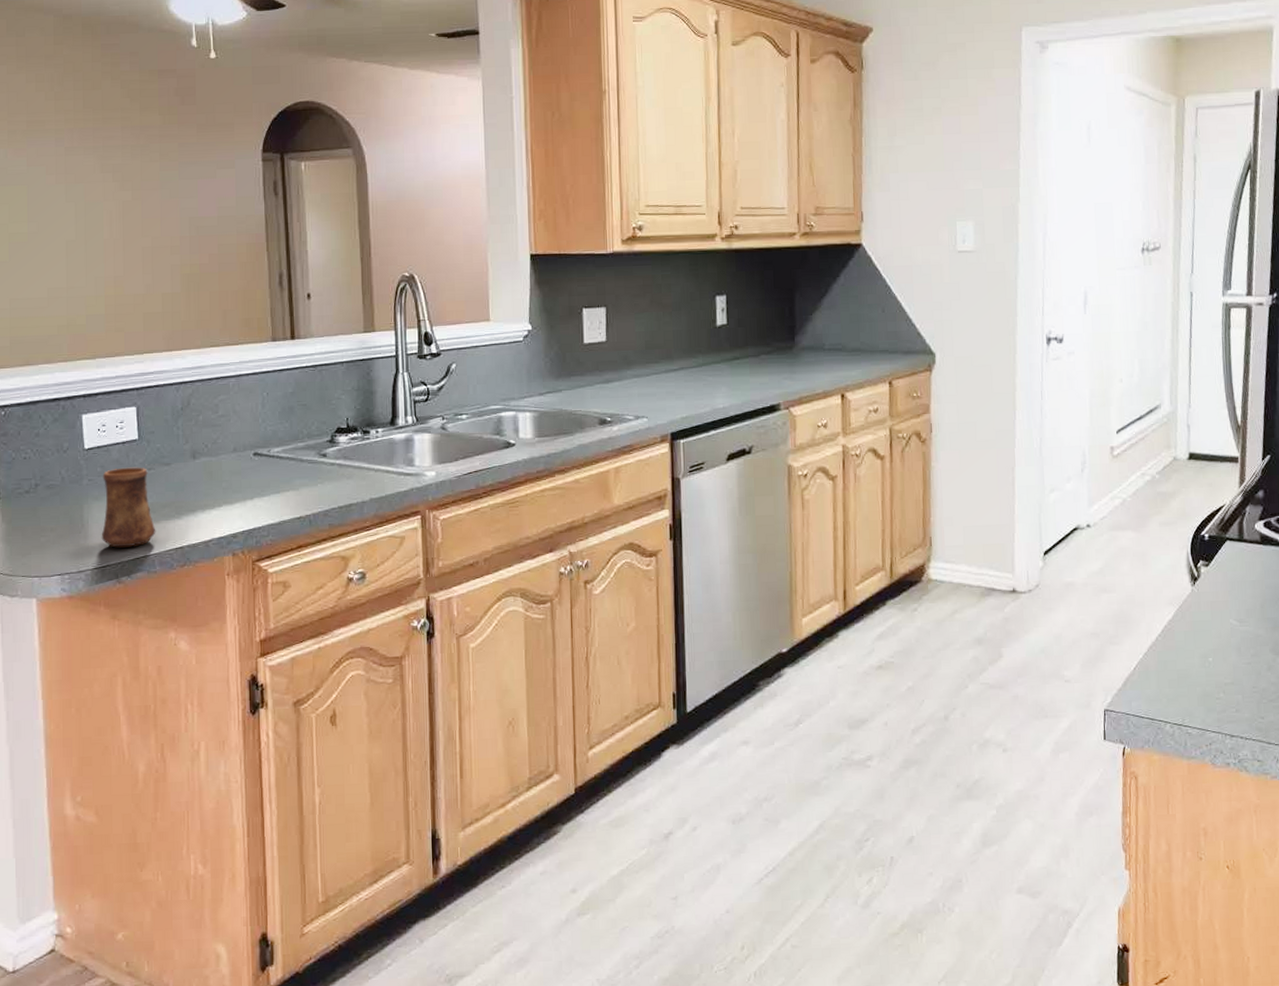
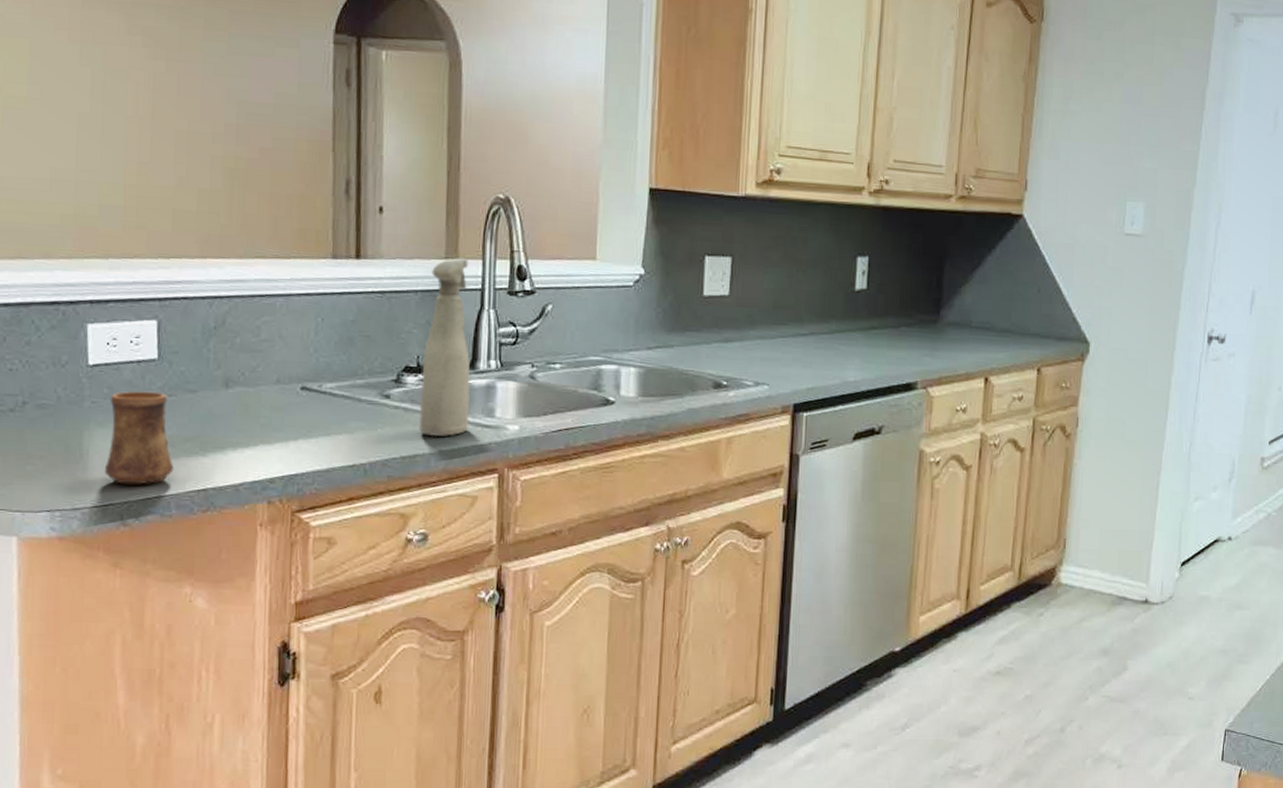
spray bottle: none [351,331,394,487] -> present [419,258,471,437]

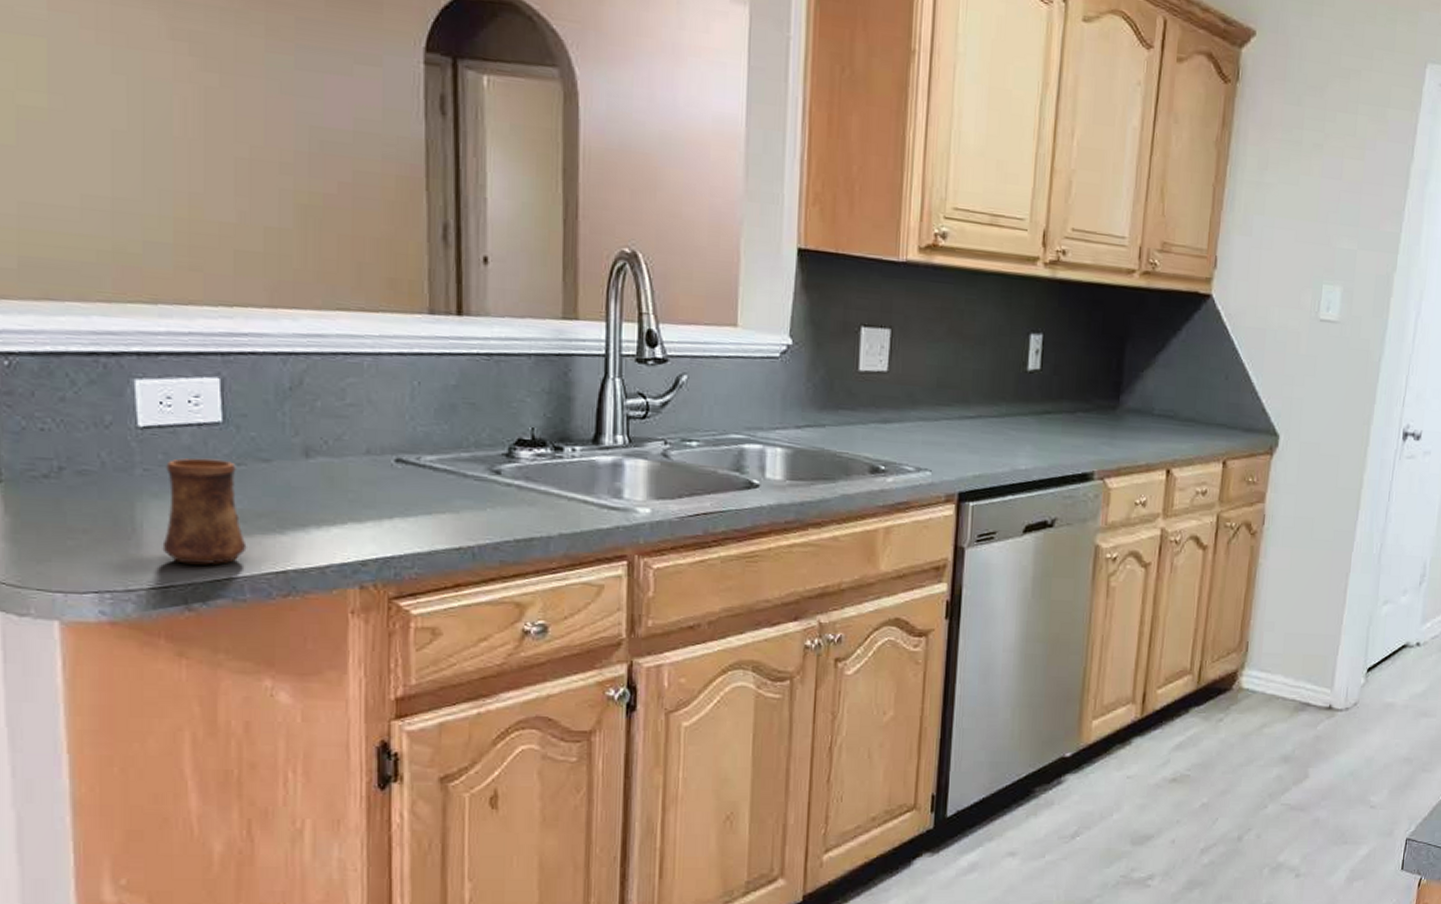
spray bottle: present [419,258,471,437] -> none [535,318,594,519]

